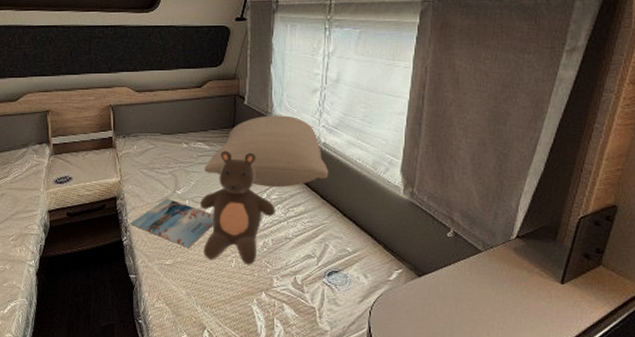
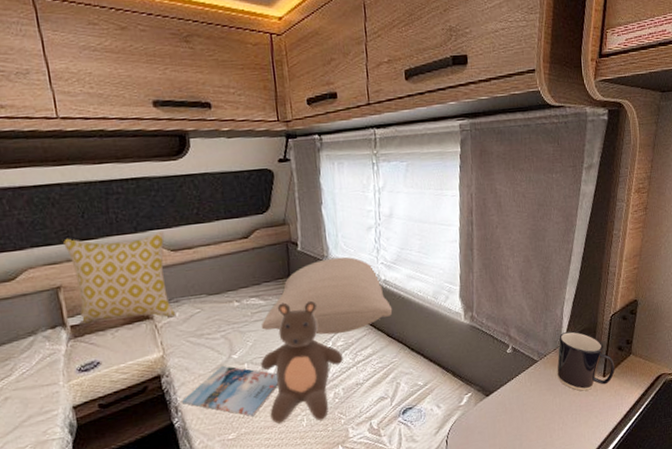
pillow: none [55,71,134,149] -> present [64,231,176,325]
mug: none [503,227,578,294] -> present [557,331,615,391]

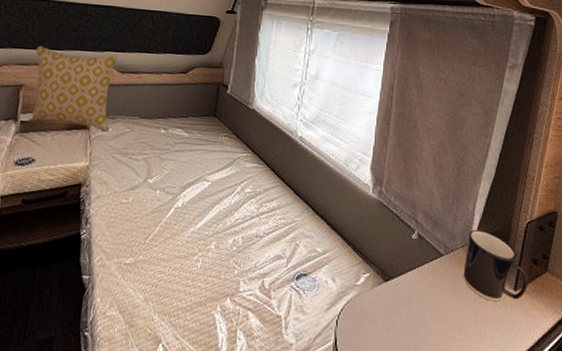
magazine: present [182,365,279,417] -> none [93,187,185,246]
pillow: present [261,256,393,335] -> none [179,106,304,181]
teddy bear: present [261,300,344,424] -> none [169,139,250,265]

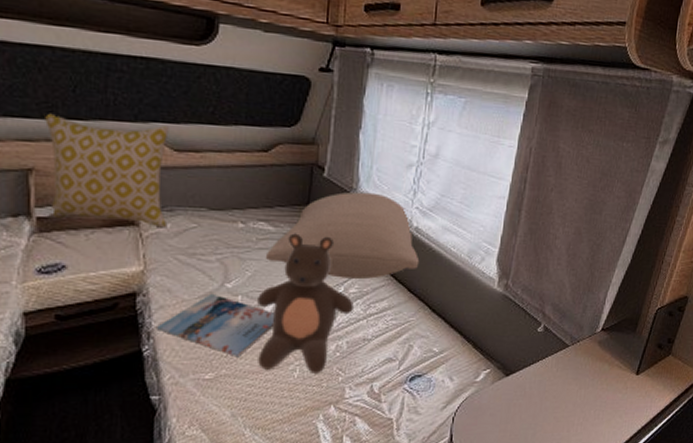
magazine: none [93,187,185,246] -> present [157,293,275,358]
teddy bear: none [169,139,250,265] -> present [257,233,355,374]
pillow: none [179,106,304,181] -> present [265,191,420,279]
mug: present [463,230,529,302] -> none [587,319,651,386]

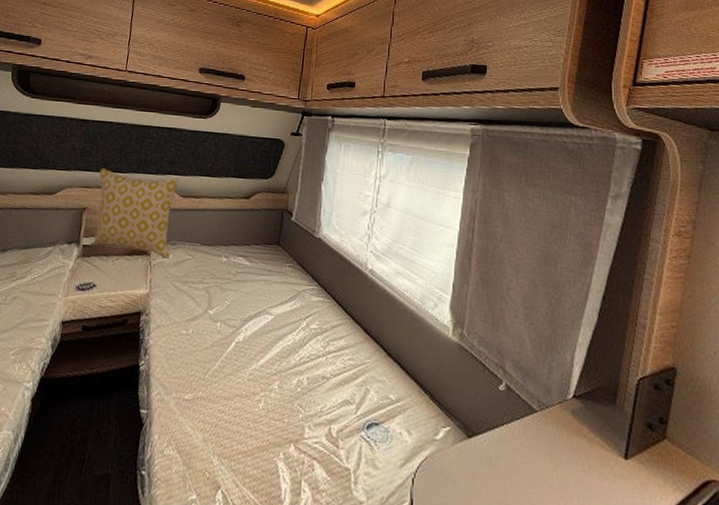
magazine: present [157,293,275,358] -> none [153,318,247,382]
teddy bear: present [257,233,355,374] -> none [229,268,315,408]
pillow: present [265,191,420,279] -> none [241,234,375,317]

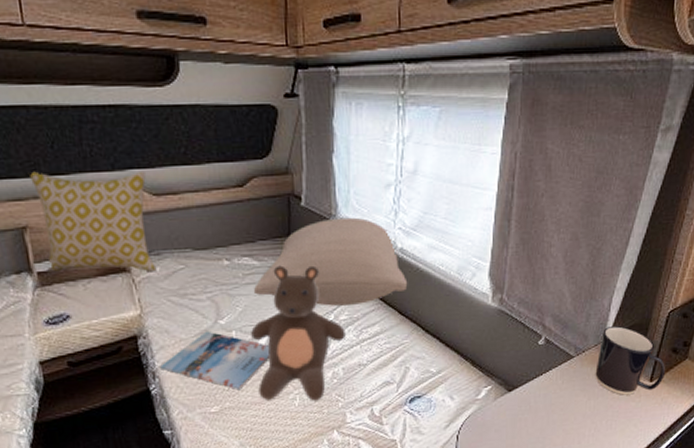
magazine: none [153,318,247,382] -> present [160,331,271,391]
teddy bear: none [229,268,315,408] -> present [251,265,347,401]
pillow: none [241,234,375,317] -> present [253,217,408,306]
mug: none [561,384,643,471] -> present [595,326,666,395]

